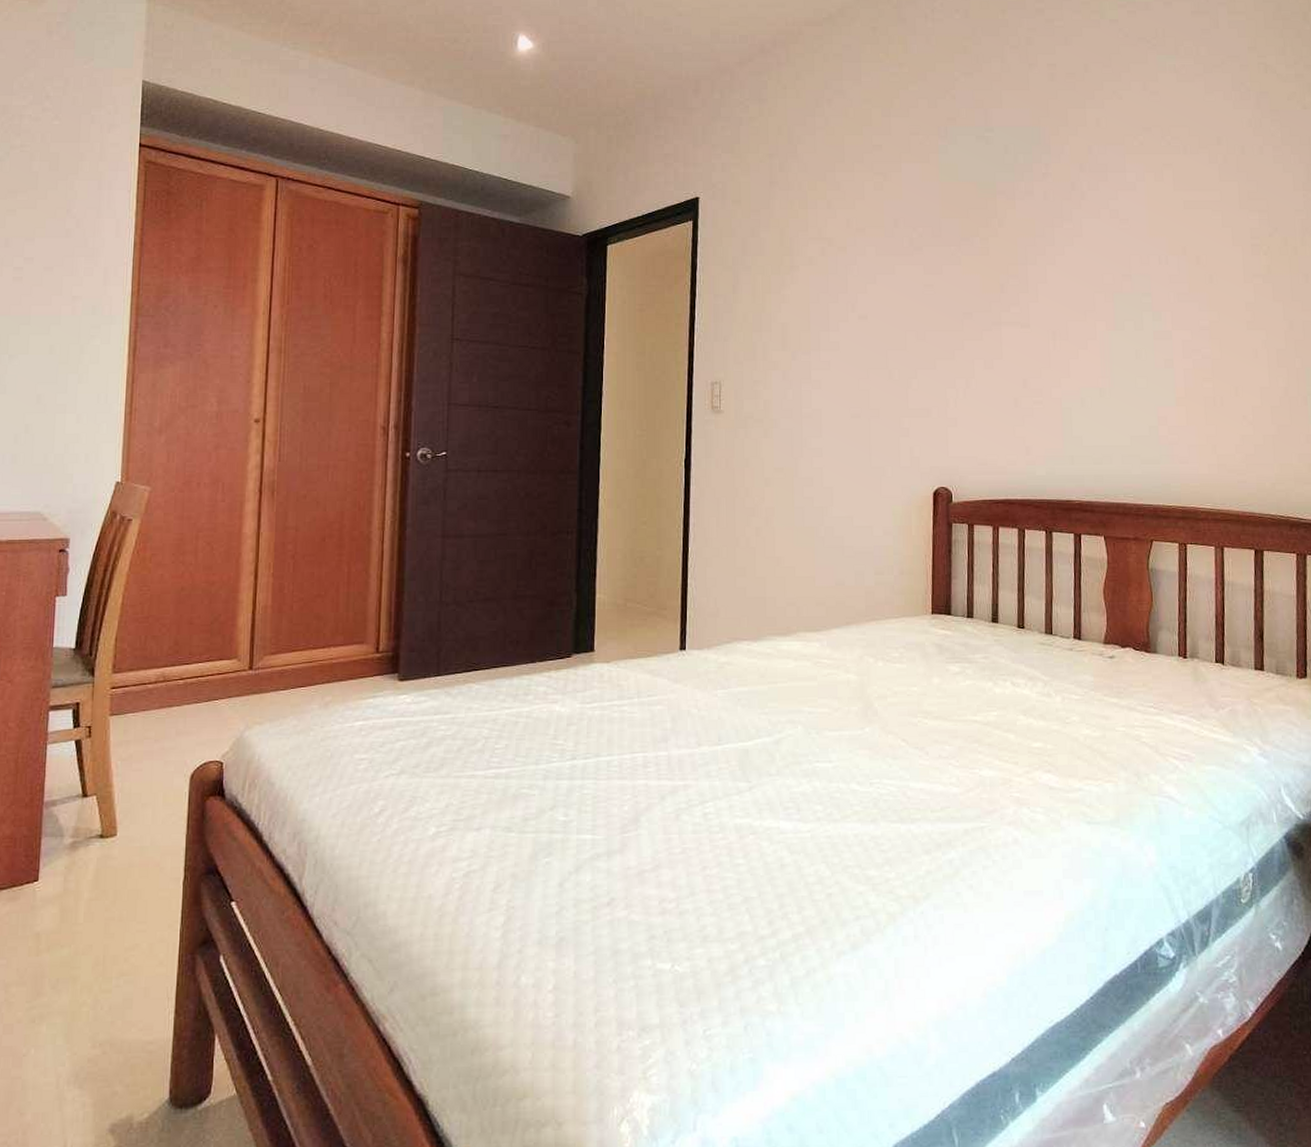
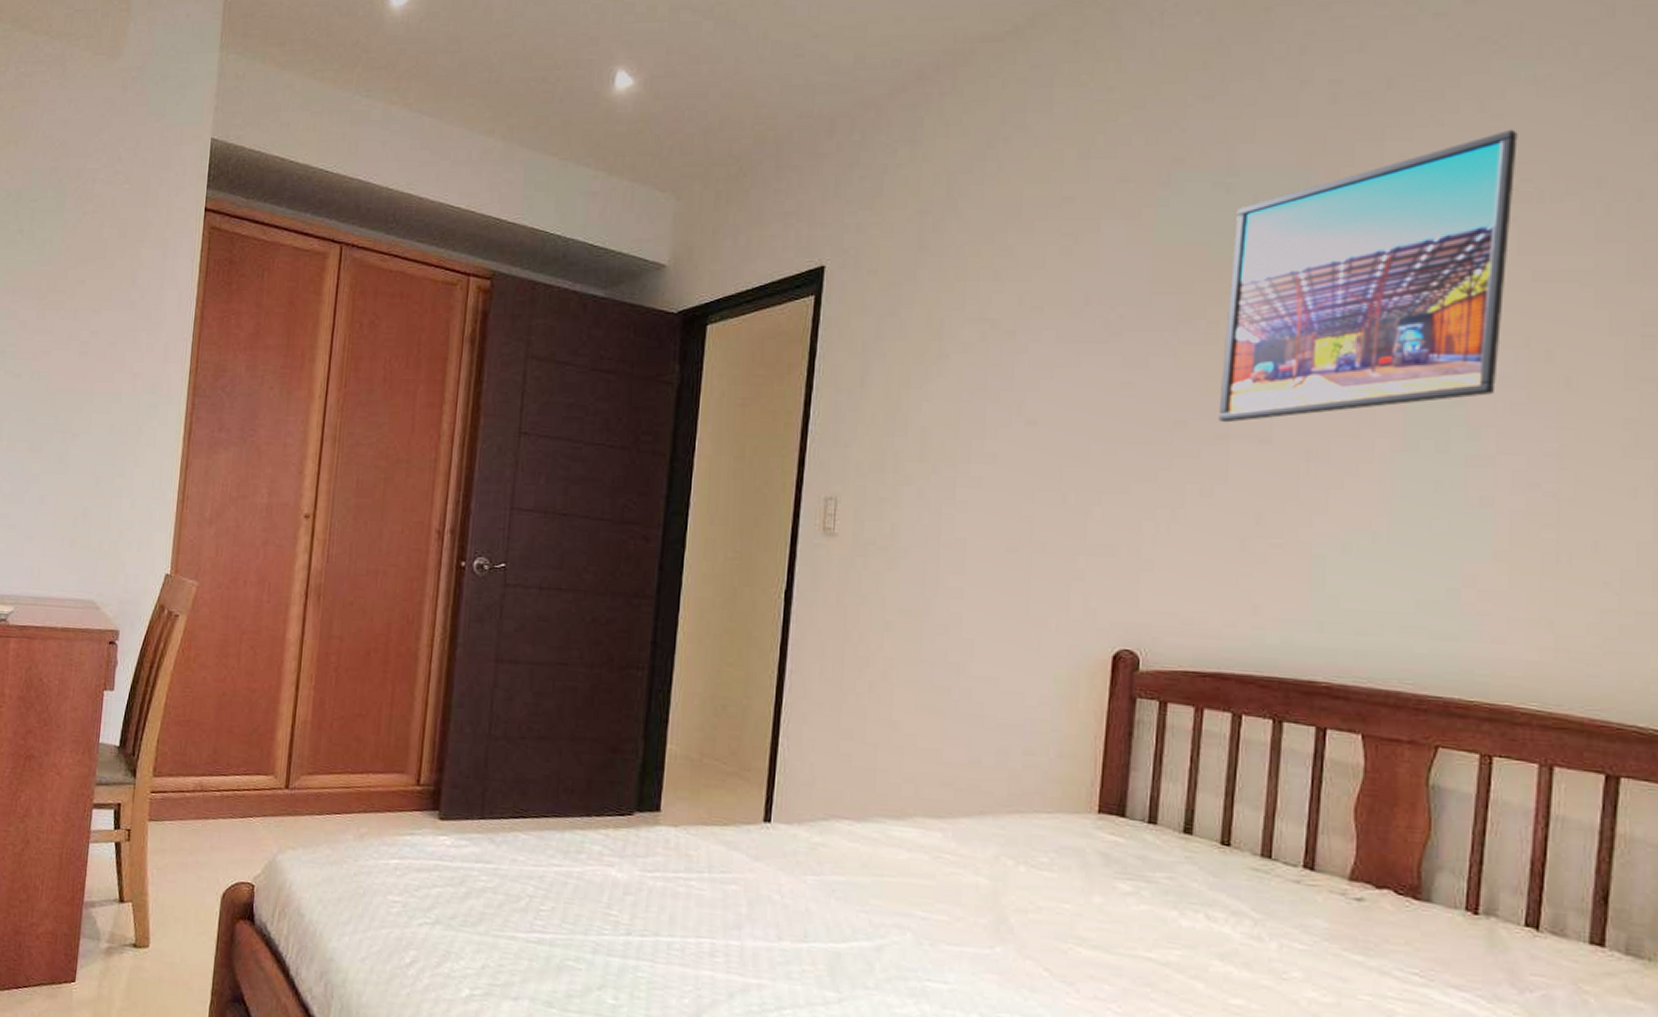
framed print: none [992,102,1168,313] -> present [1218,129,1518,423]

